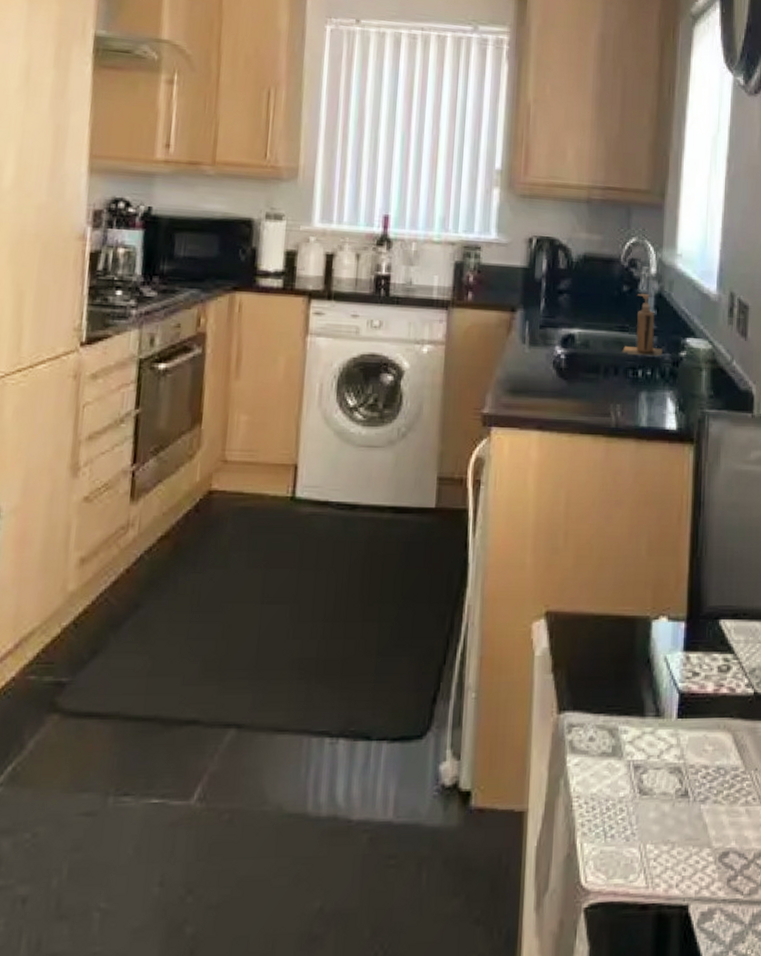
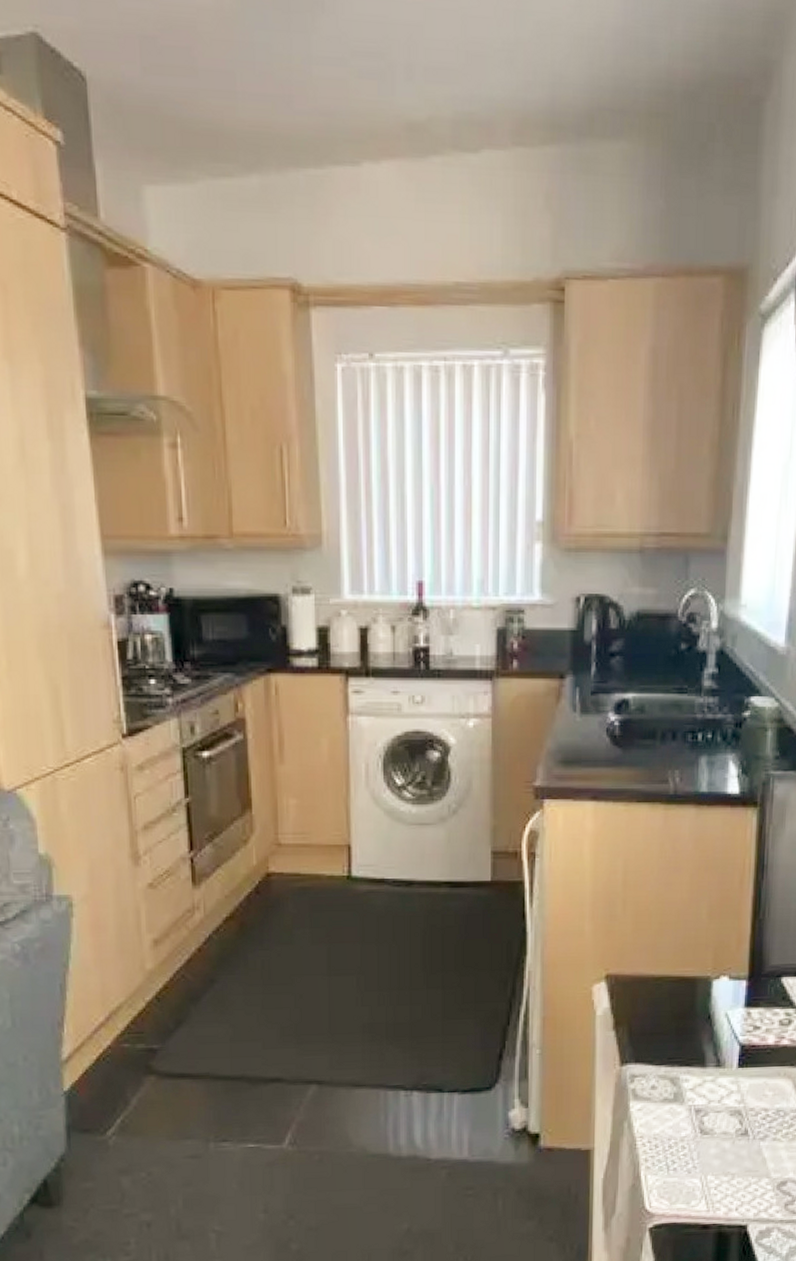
soap dispenser: present [620,293,664,358] -> none [678,650,726,720]

